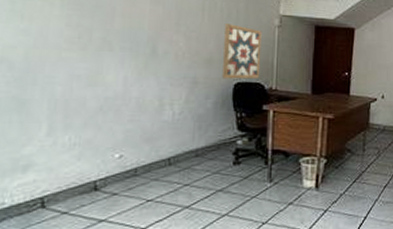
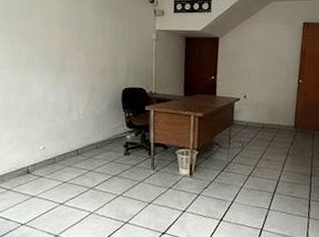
wall art: present [223,24,262,79] -> none [114,40,142,86]

